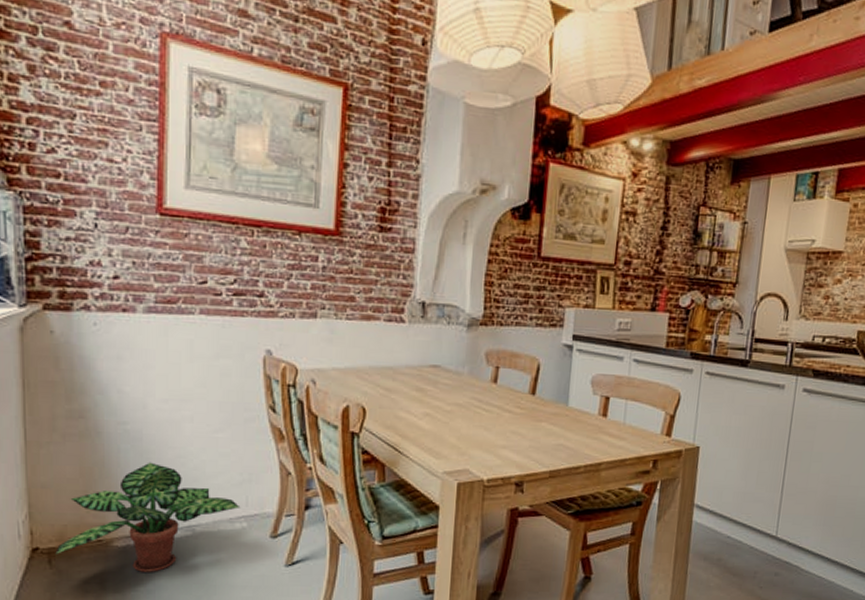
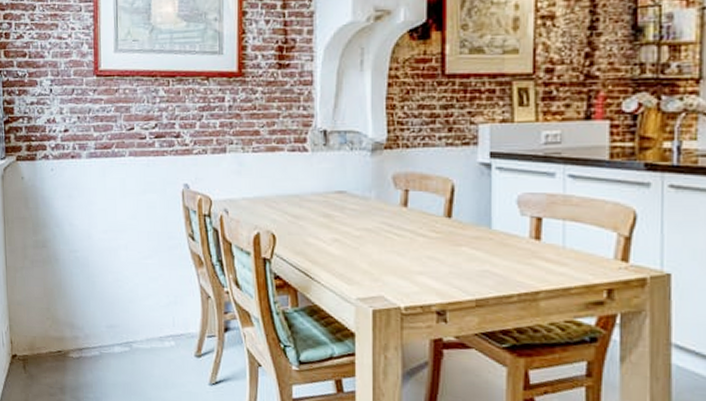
potted plant: present [55,462,241,572] -> none [28,284,169,382]

